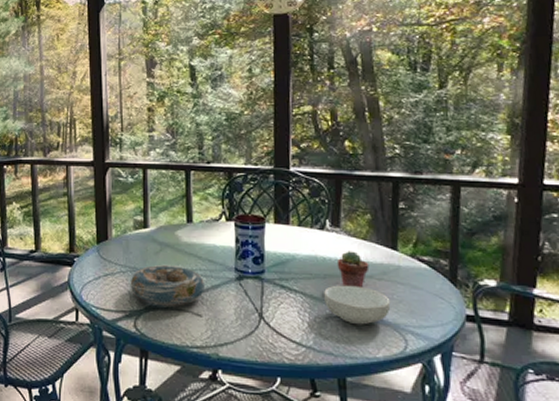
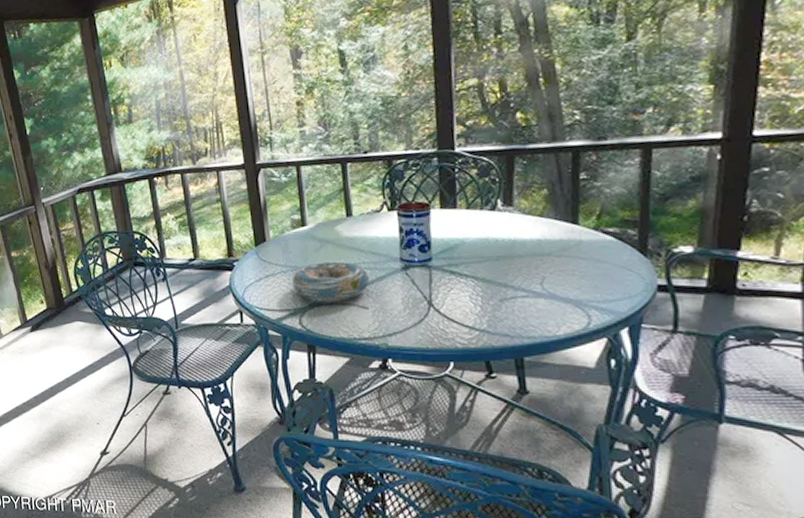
cereal bowl: present [324,285,391,325] -> none [497,264,572,305]
potted succulent: present [337,251,370,289] -> none [510,229,547,268]

